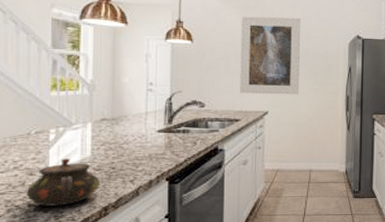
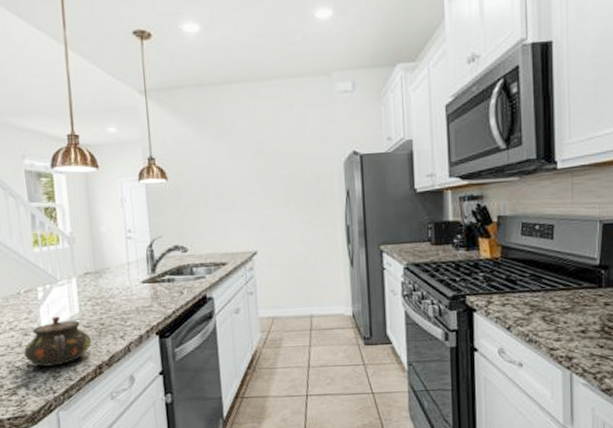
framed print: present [240,16,301,95] -> none [217,138,290,234]

